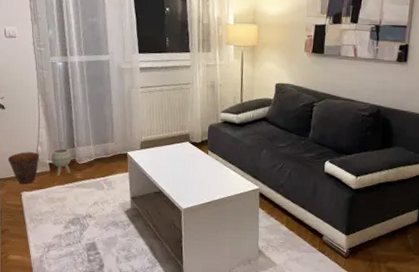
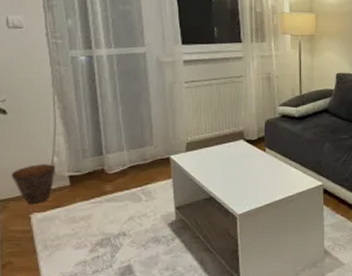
planter: present [51,148,72,177] -> none [71,157,99,191]

